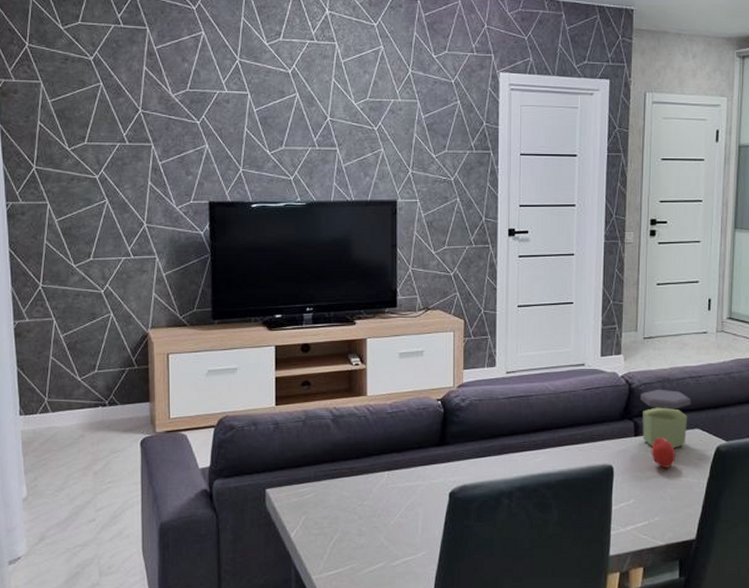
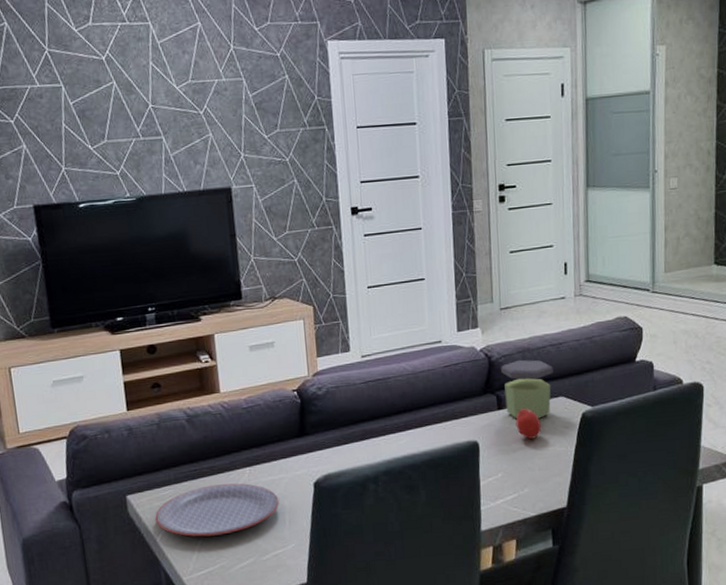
plate: none [291,486,414,537] -> present [155,483,280,537]

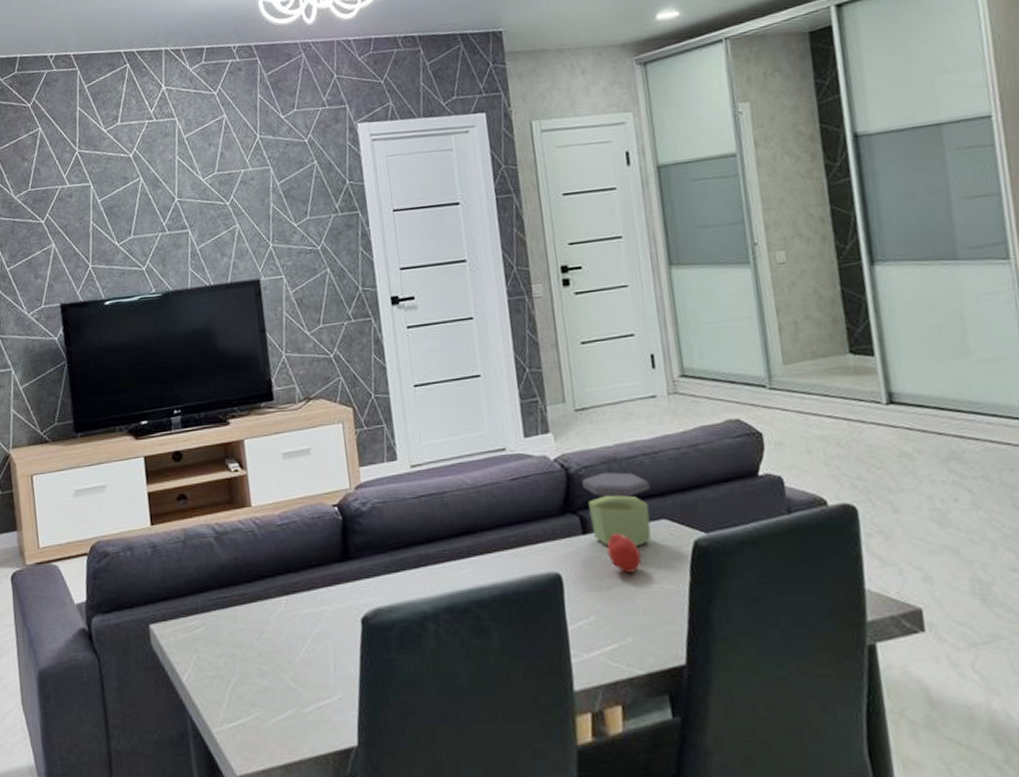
plate: present [155,483,280,537] -> none [180,615,322,679]

